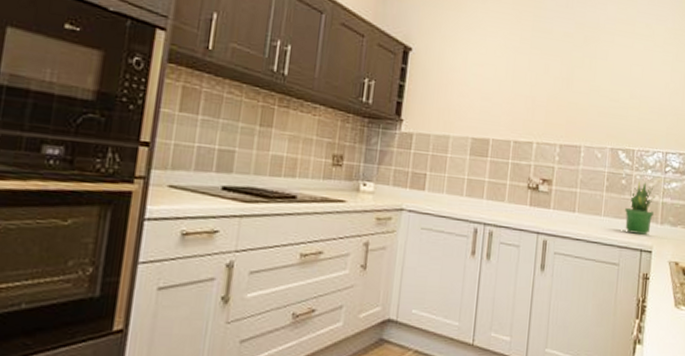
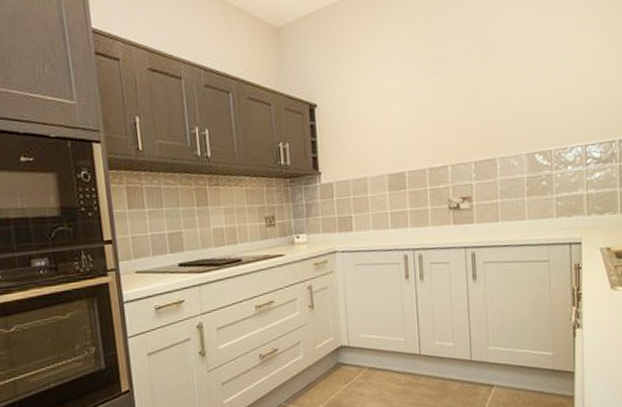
planter: present [624,181,656,235] -> none [548,178,580,230]

